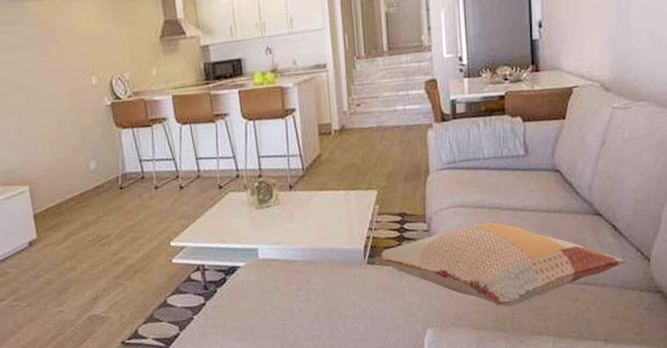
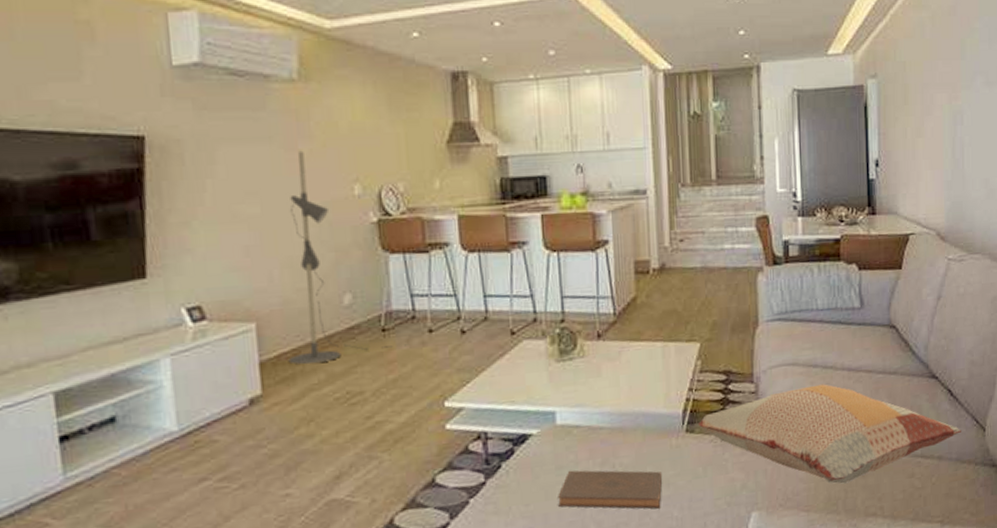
floor lamp: none [45,53,140,216] -> present [288,150,408,365]
book: none [263,294,349,326] -> present [558,470,663,509]

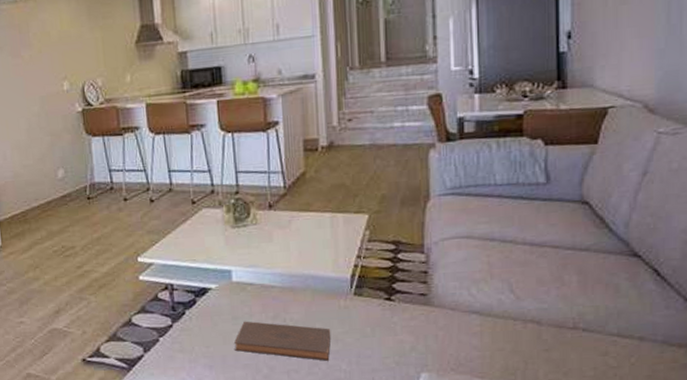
floor lamp: present [288,150,408,365] -> none [16,56,108,224]
decorative pillow: present [697,384,962,484] -> none [365,257,671,355]

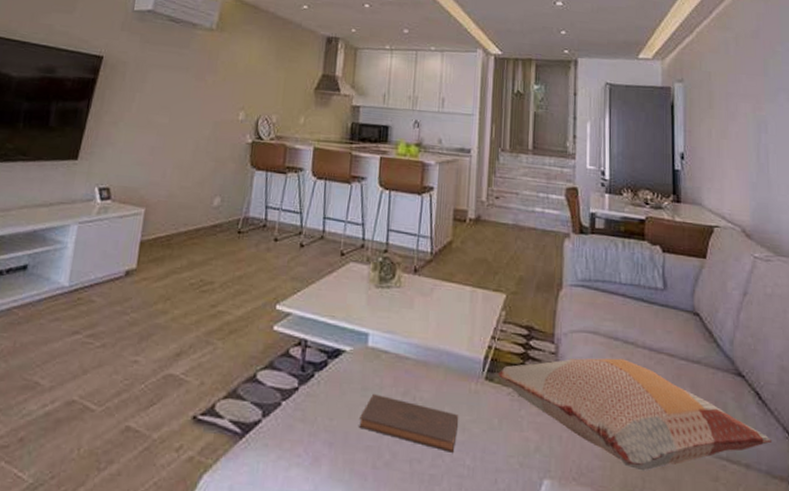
decorative pillow: none [365,257,671,355] -> present [497,358,773,471]

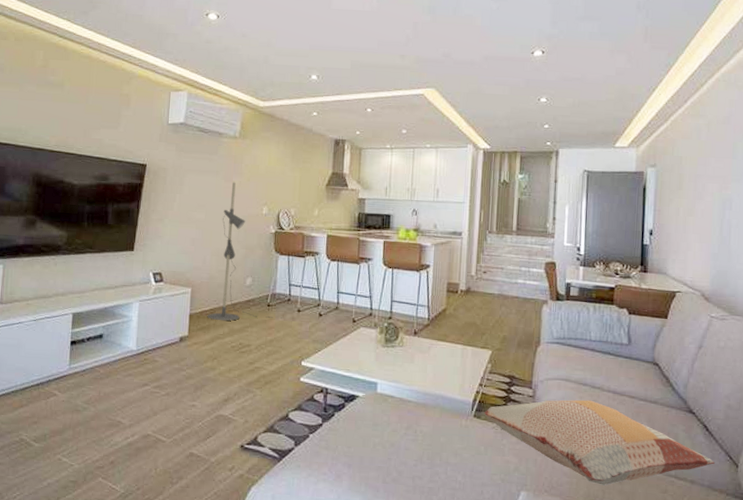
floor lamp: none [162,80,256,251] -> present [207,181,283,321]
book: present [359,393,459,453] -> none [372,428,452,472]

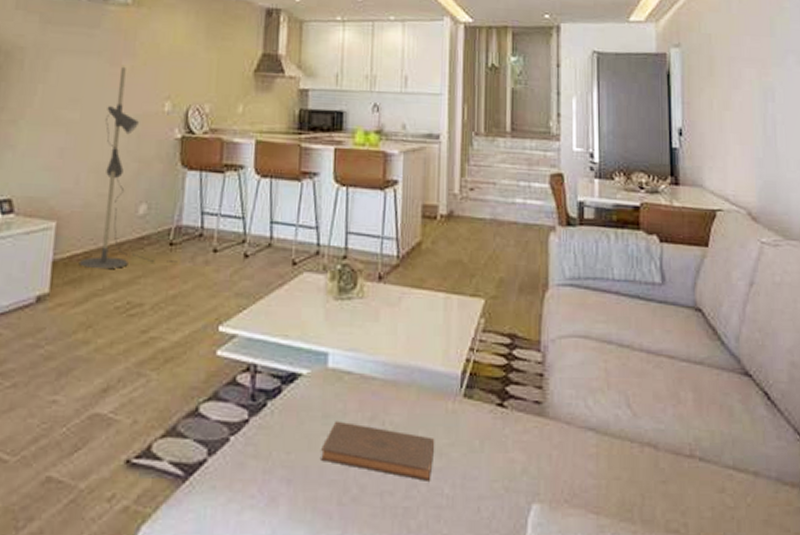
book: none [372,428,452,472] -> present [321,421,435,481]
decorative pillow: present [483,399,716,486] -> none [477,364,783,487]

